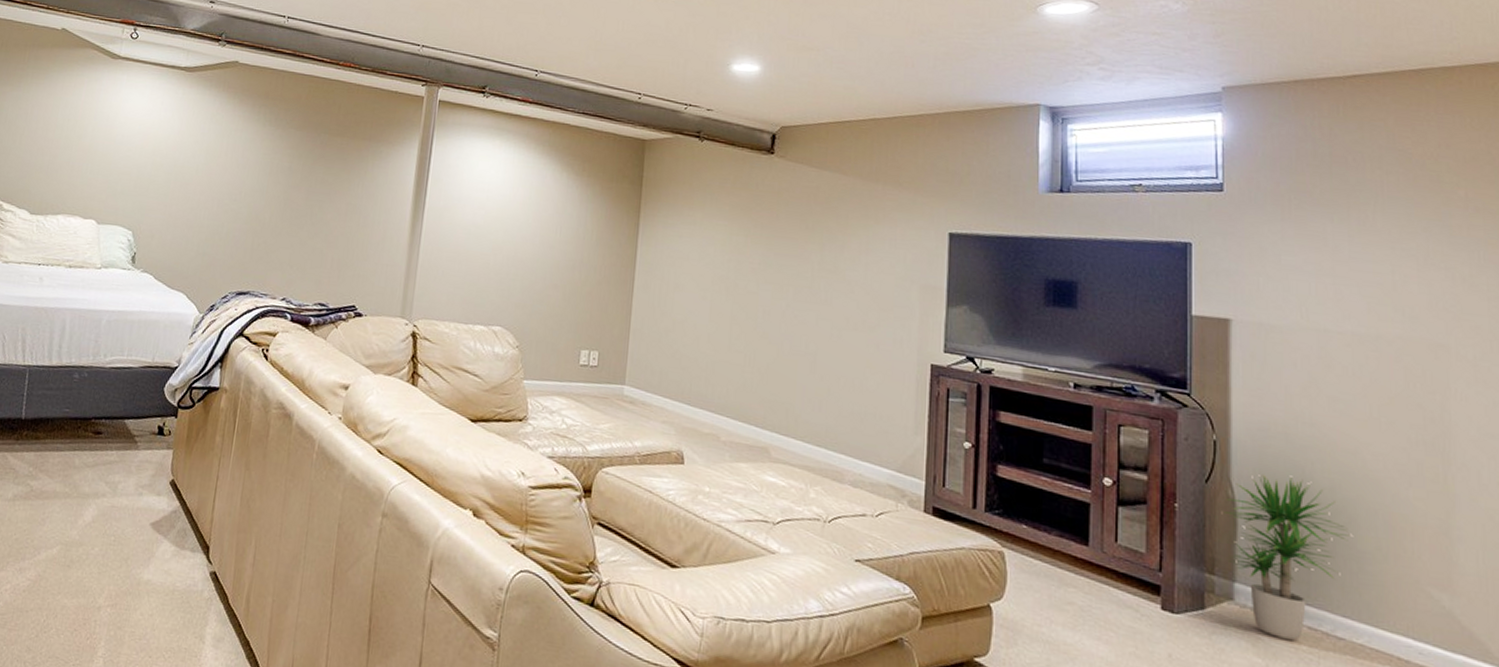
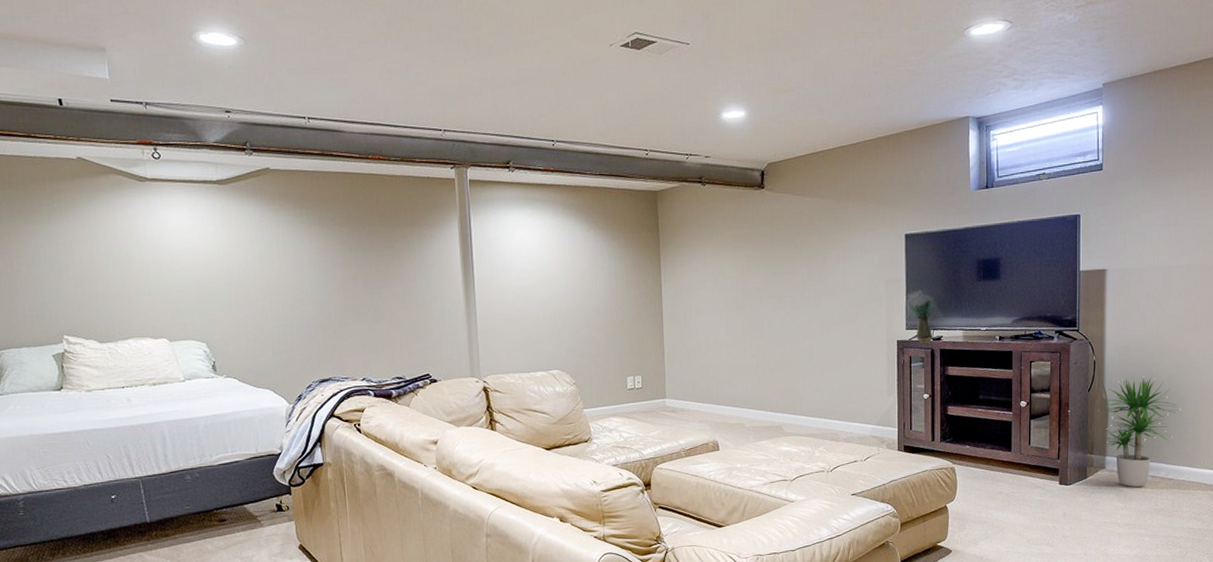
vase: none [951,317,988,377] -> present [910,298,937,345]

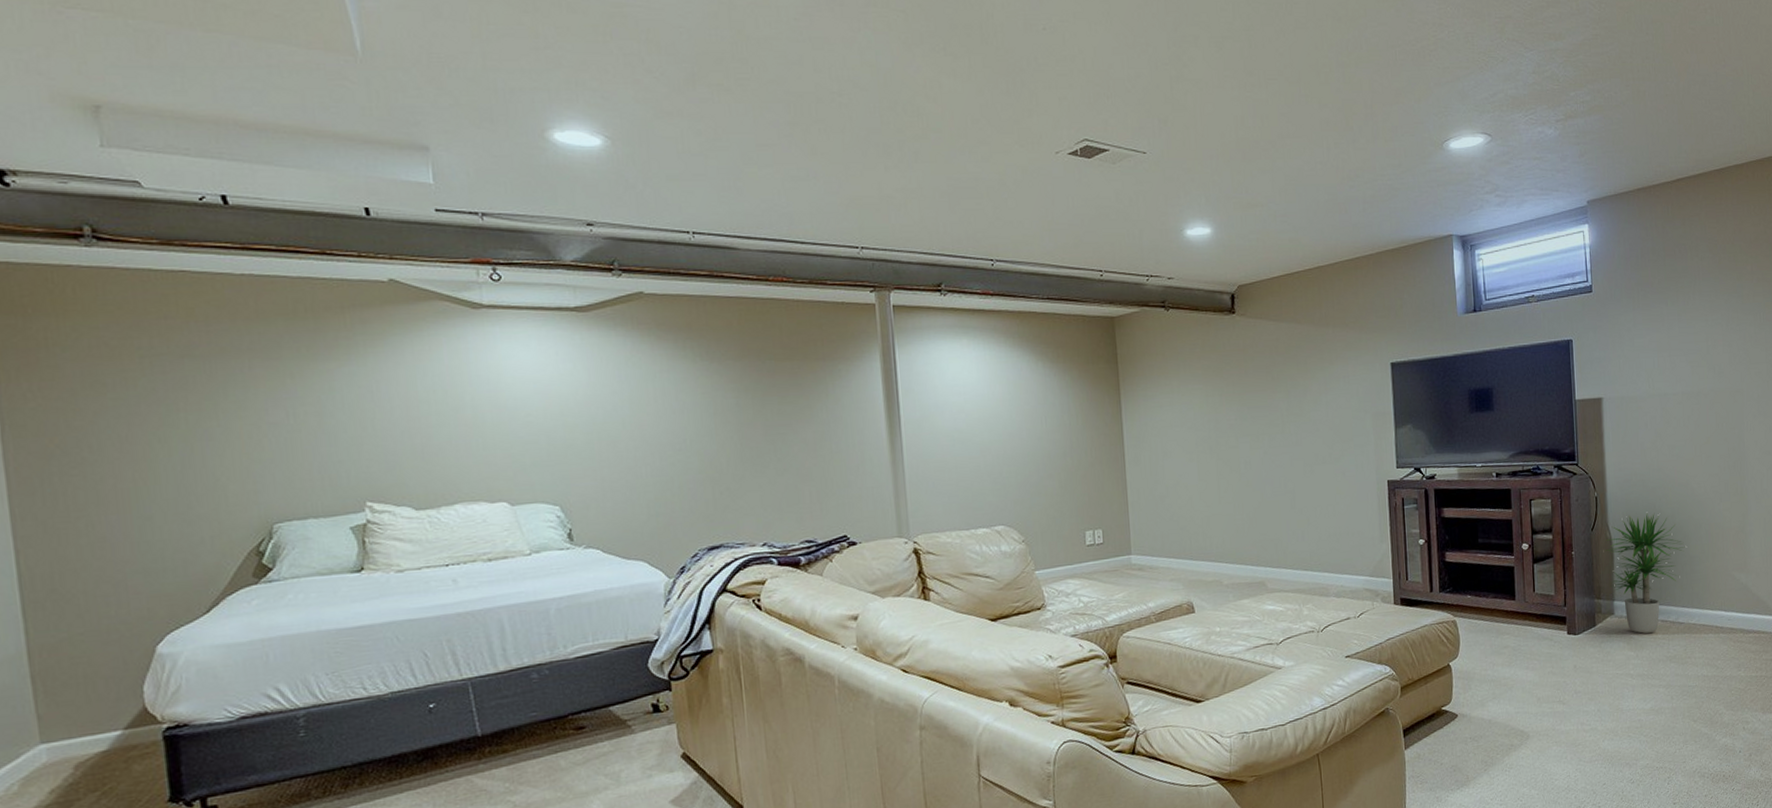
vase: present [910,298,937,345] -> none [1400,433,1428,484]

